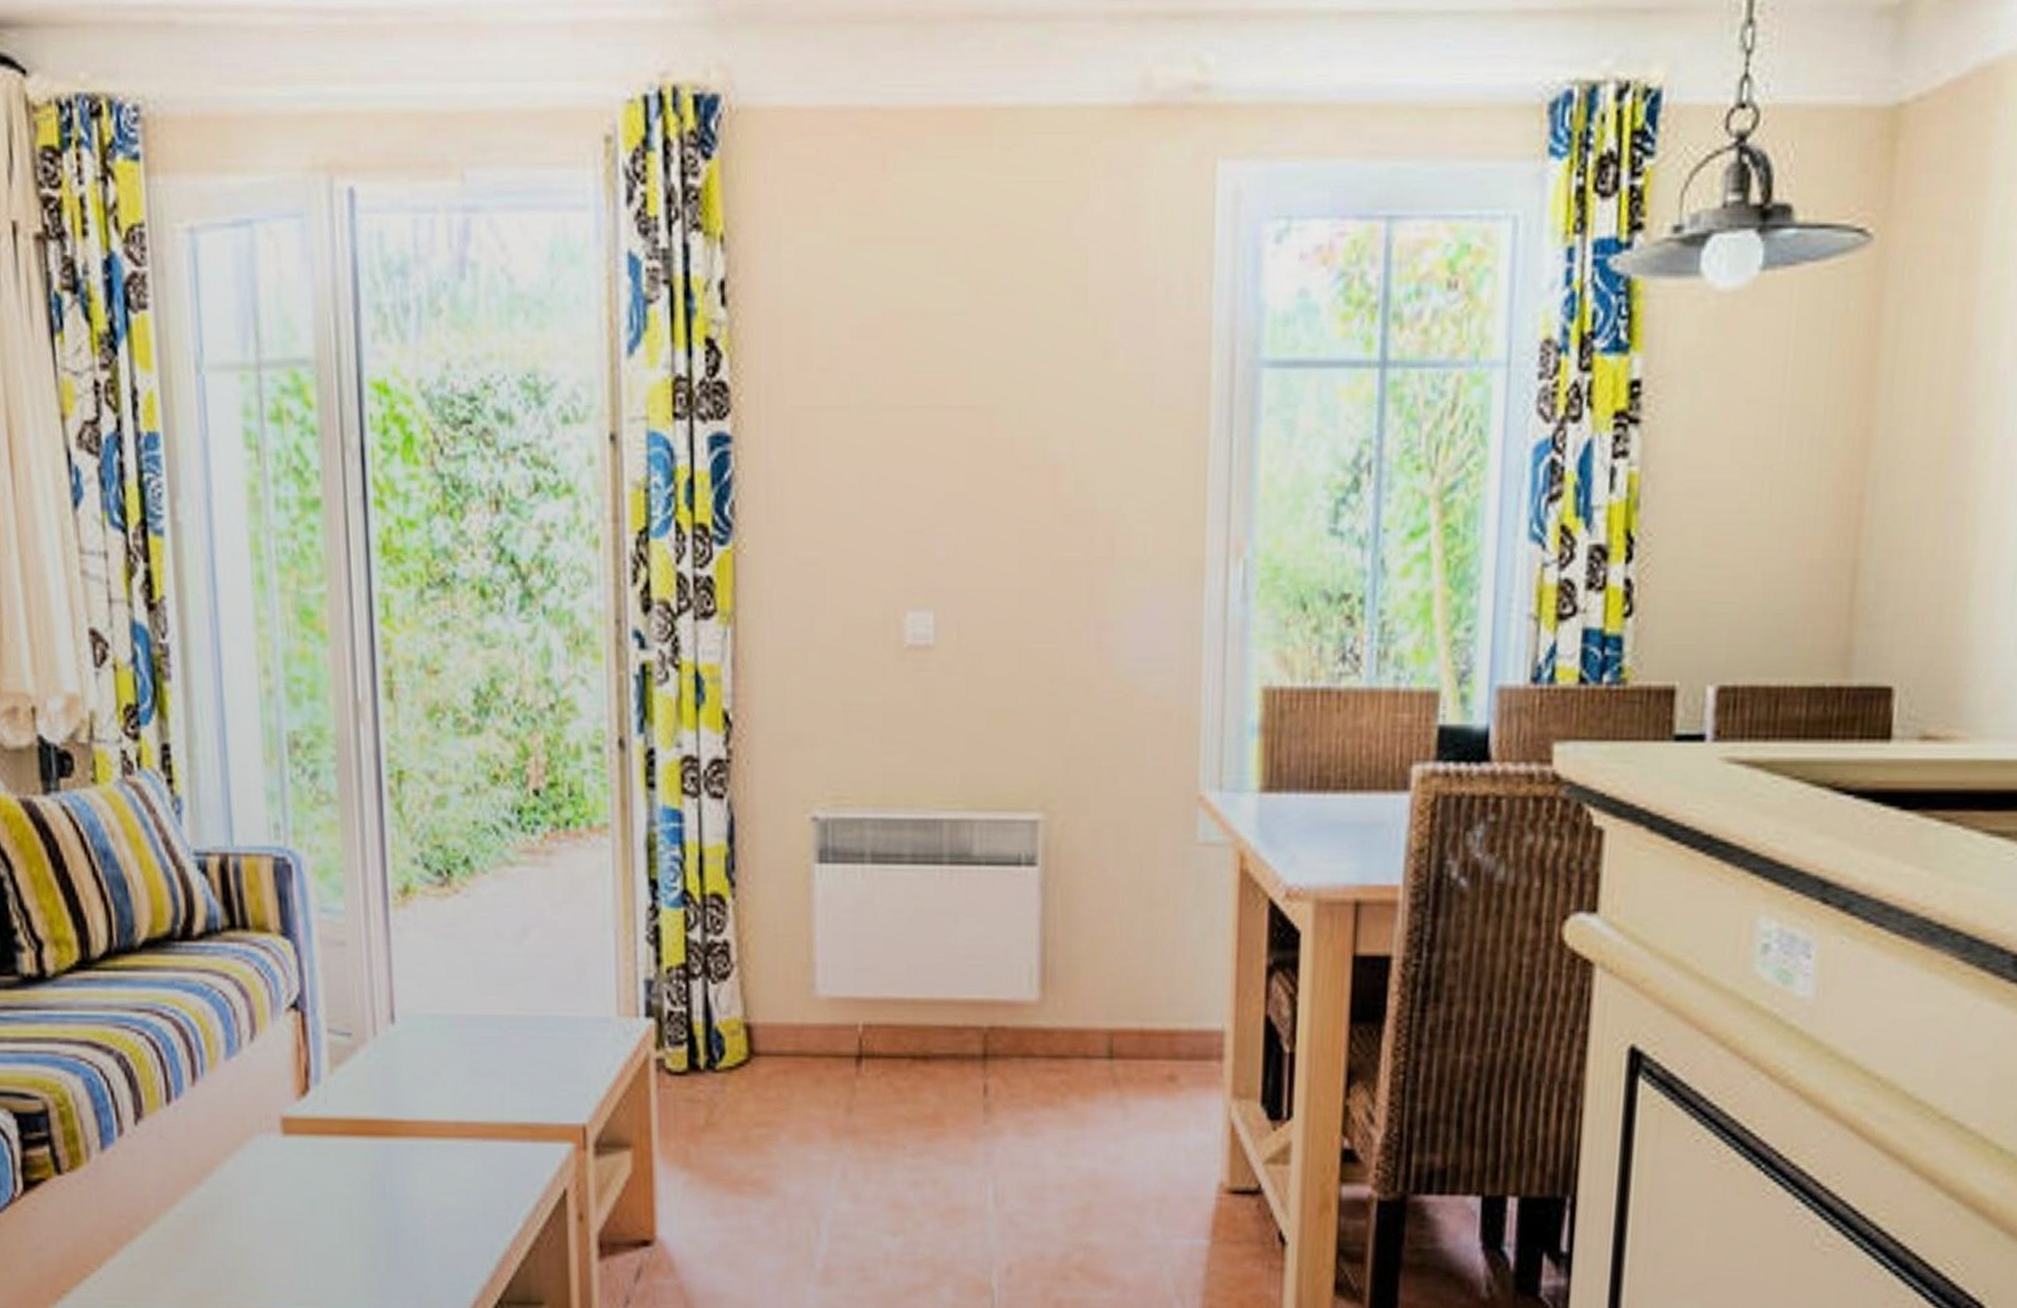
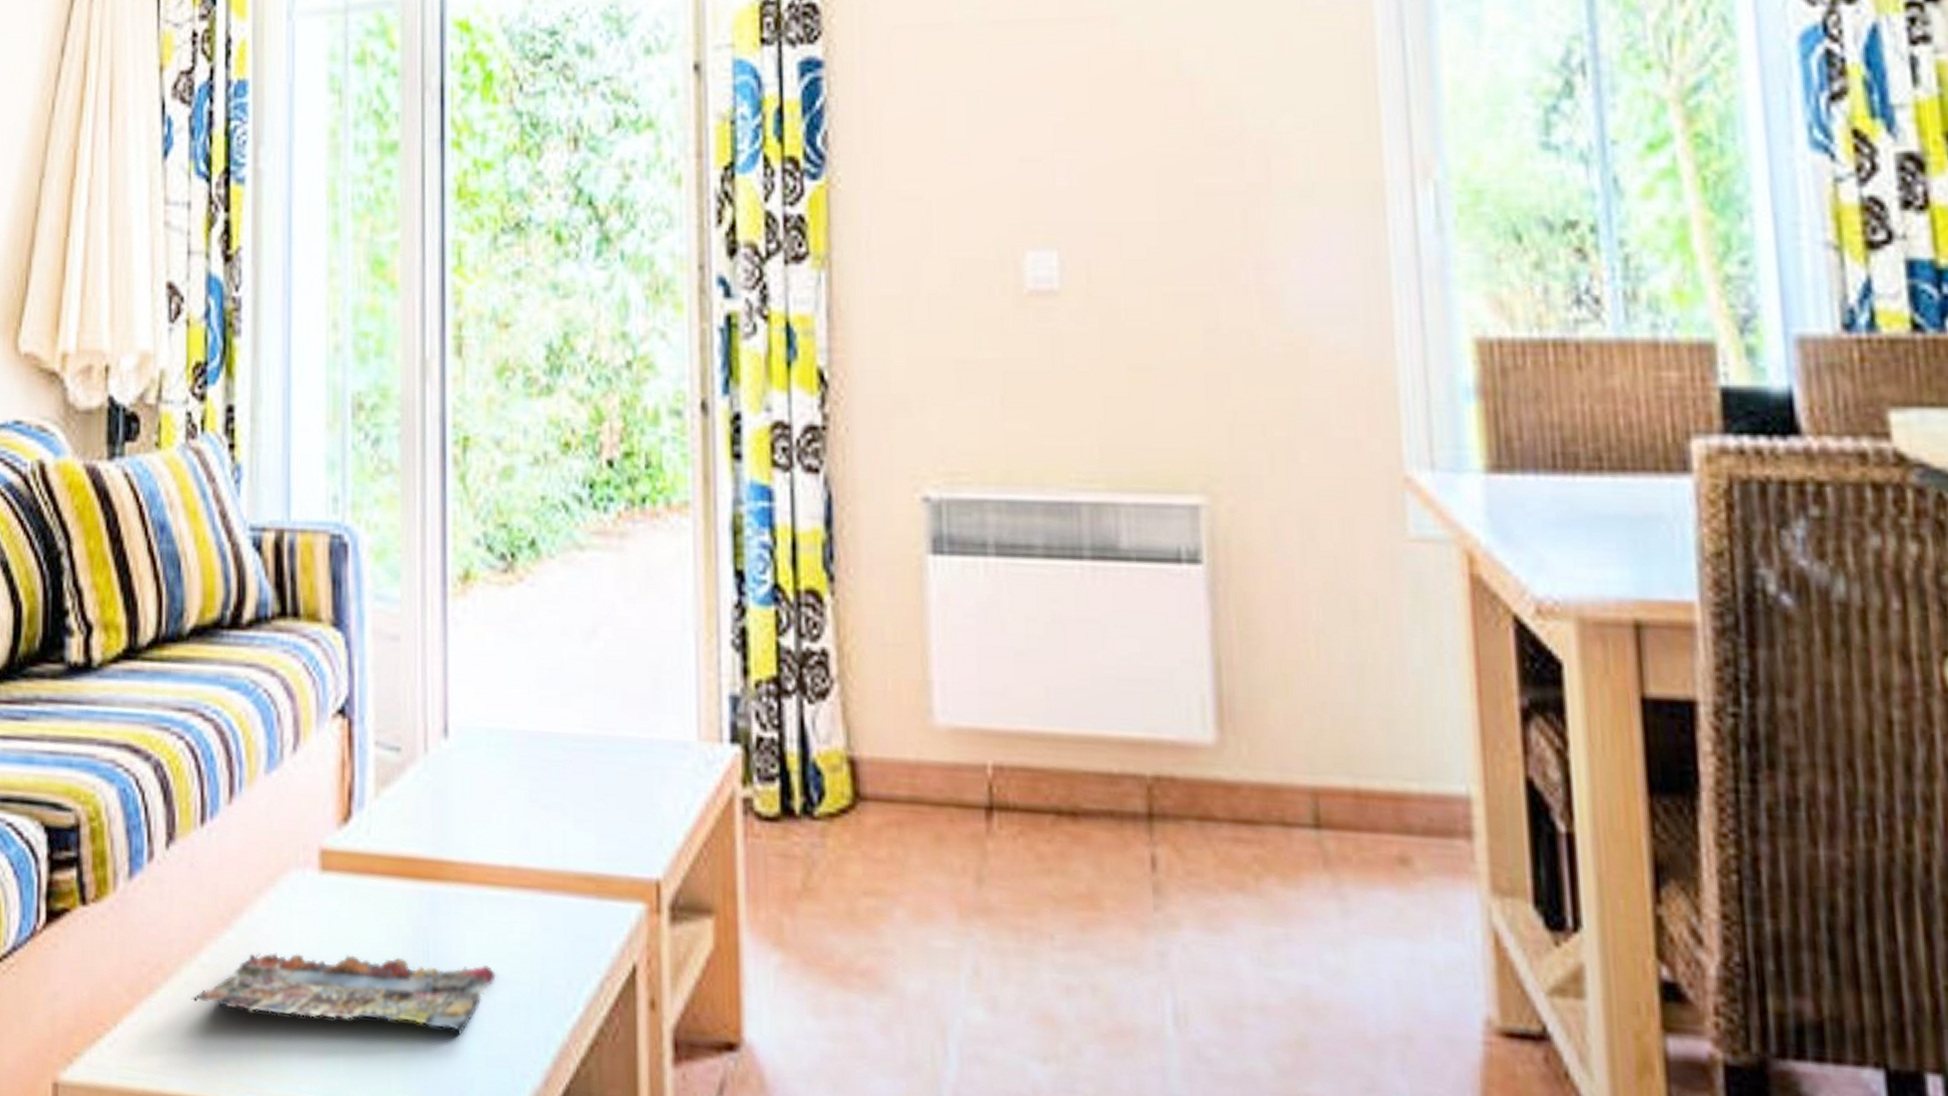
magazine: none [170,1197,445,1251] -> present [191,952,495,1035]

